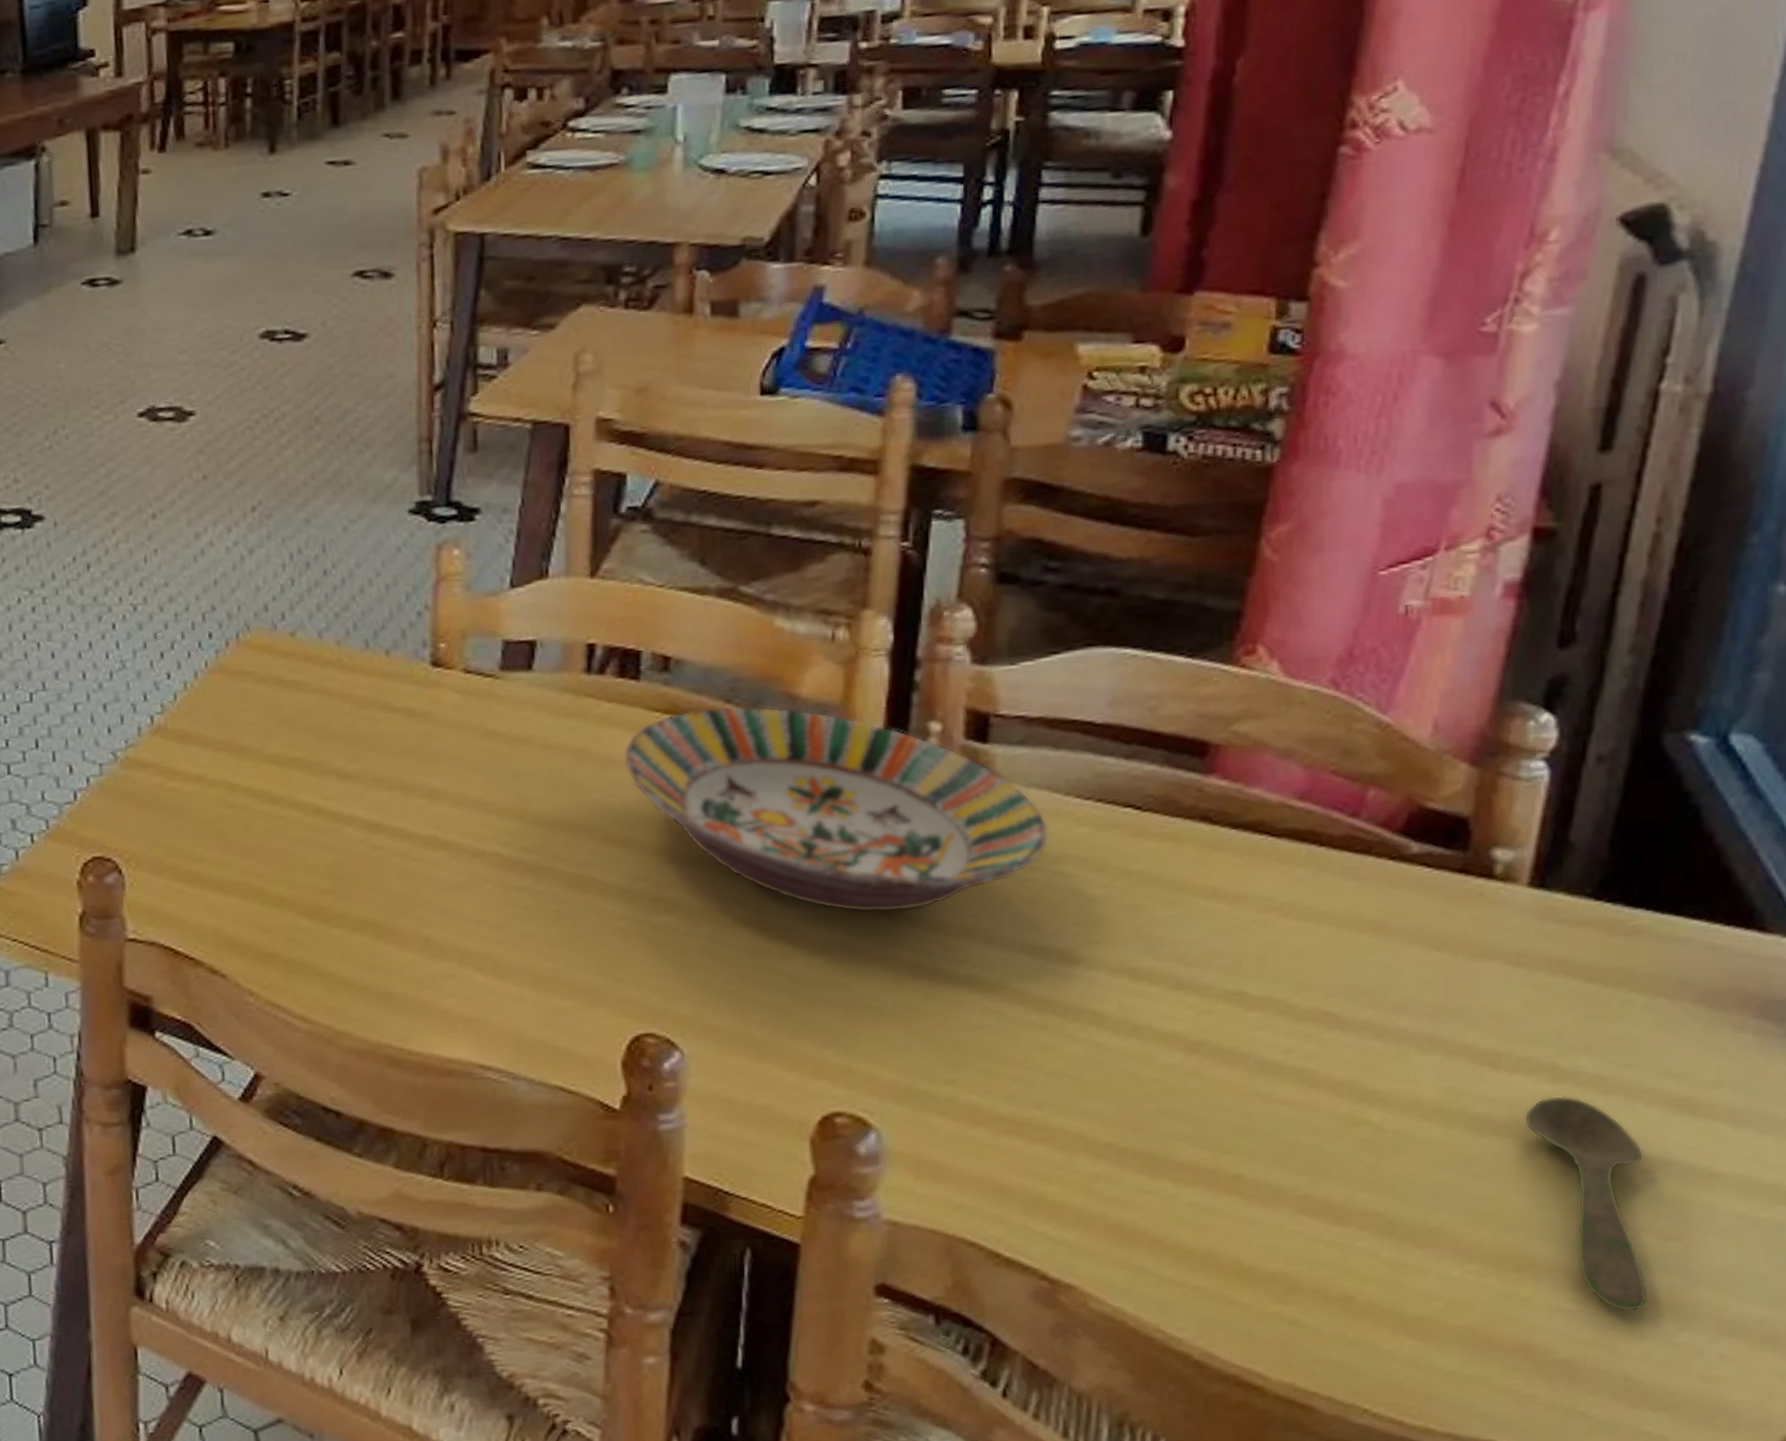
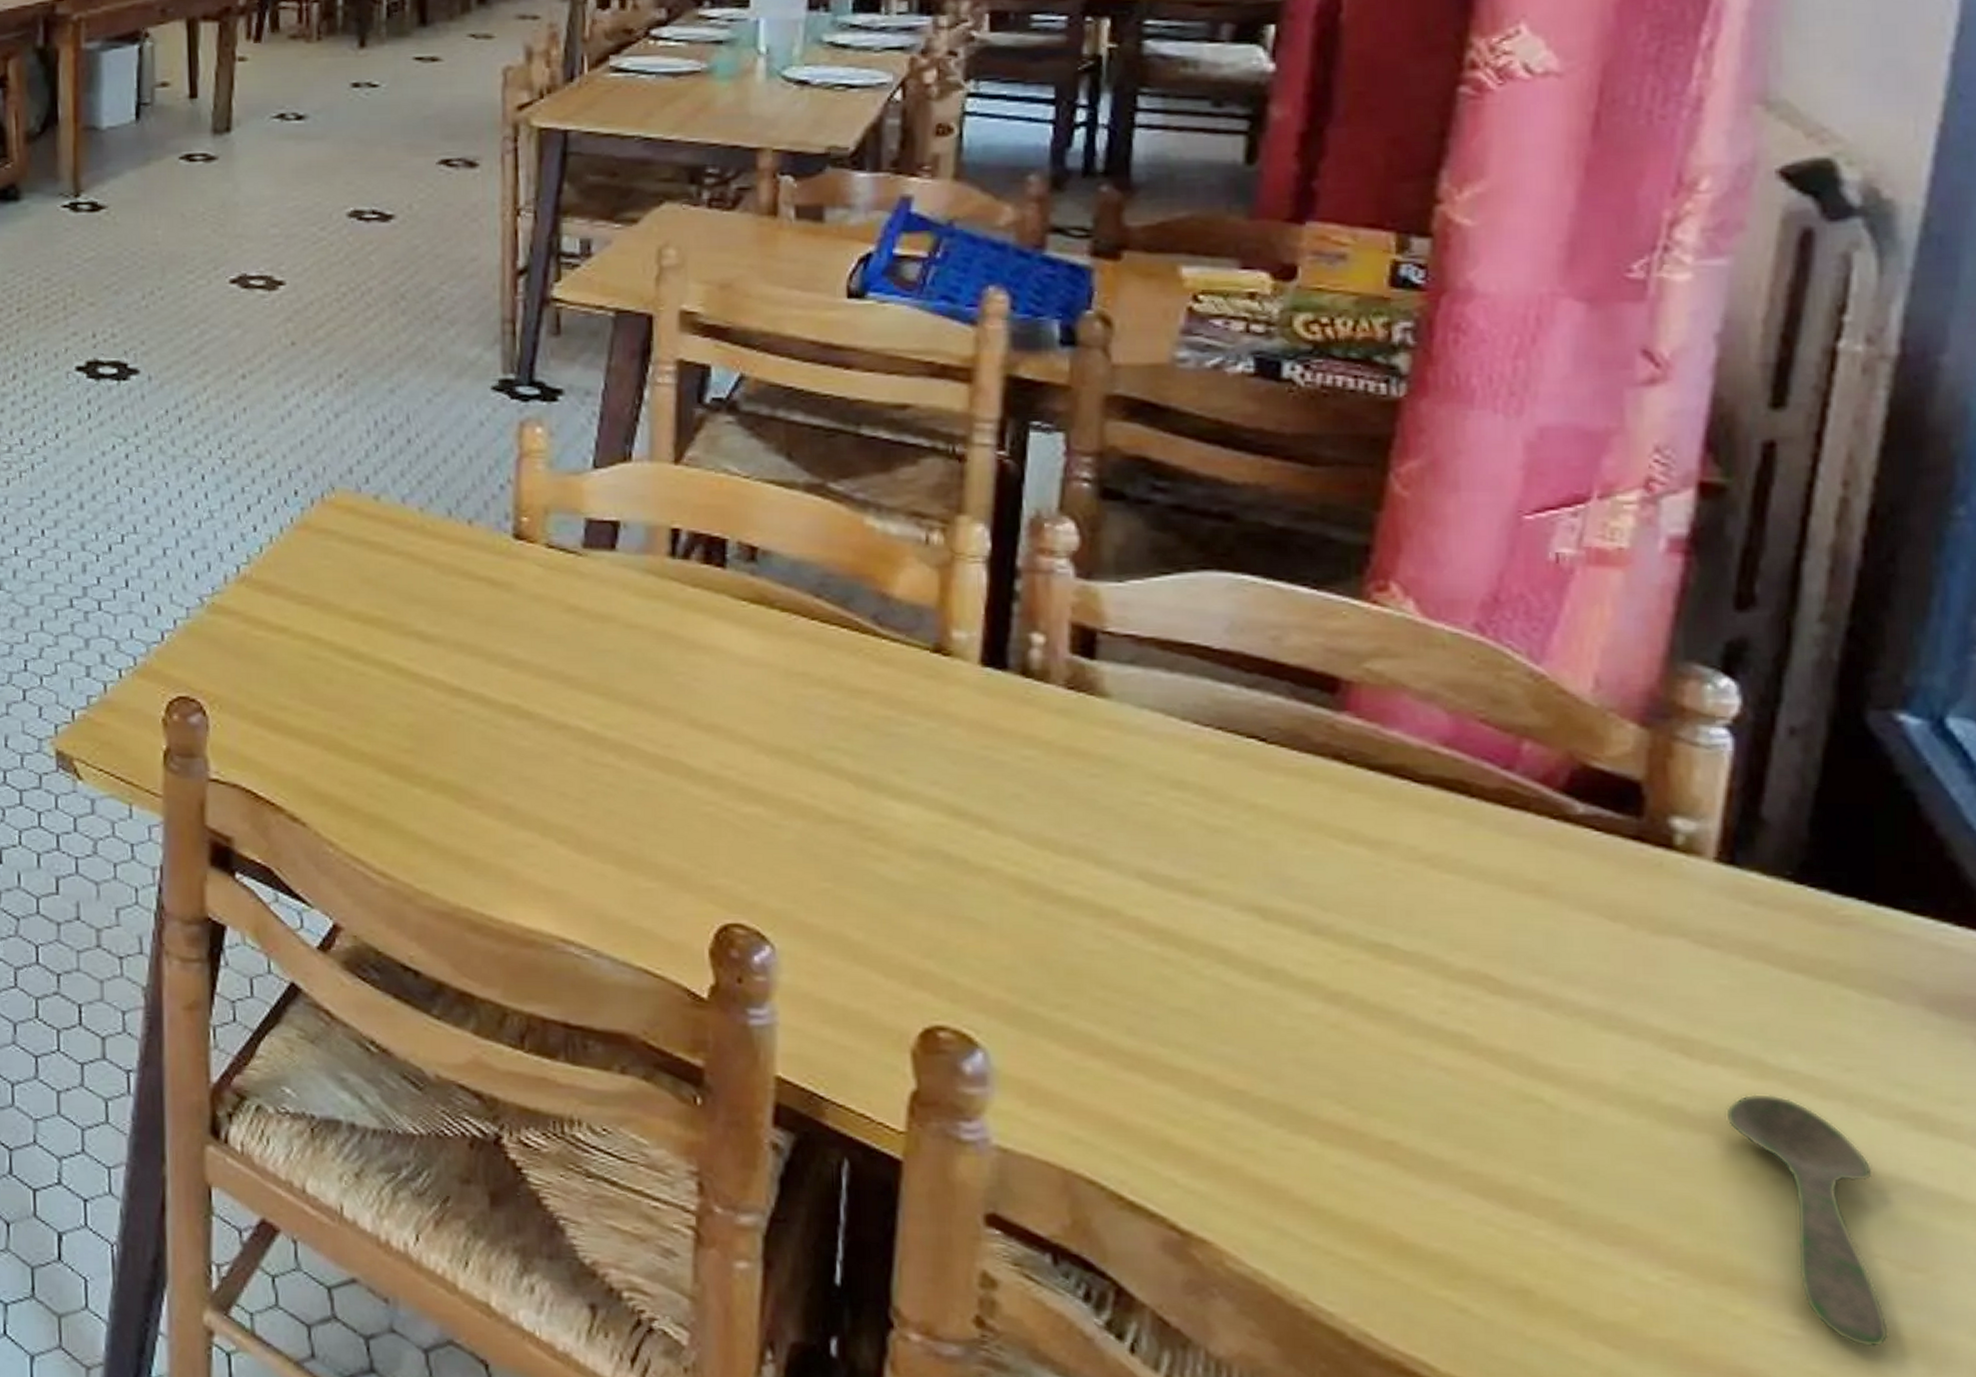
serving bowl: present [623,706,1050,913] -> none [709,600,1166,824]

